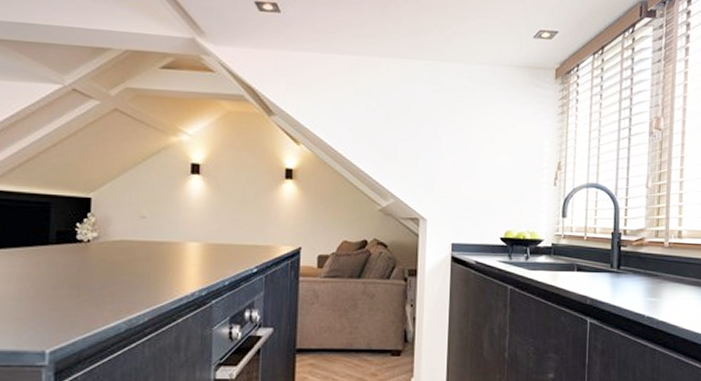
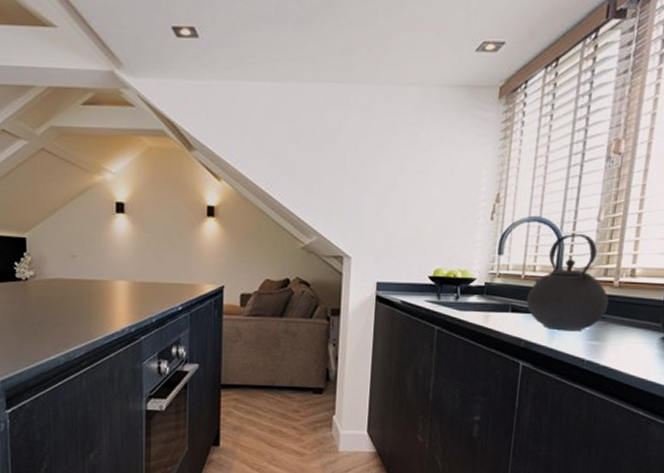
kettle: none [589,198,662,288] -> present [526,233,610,331]

